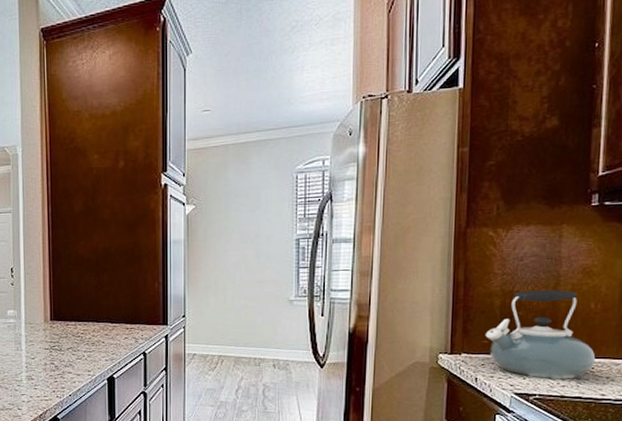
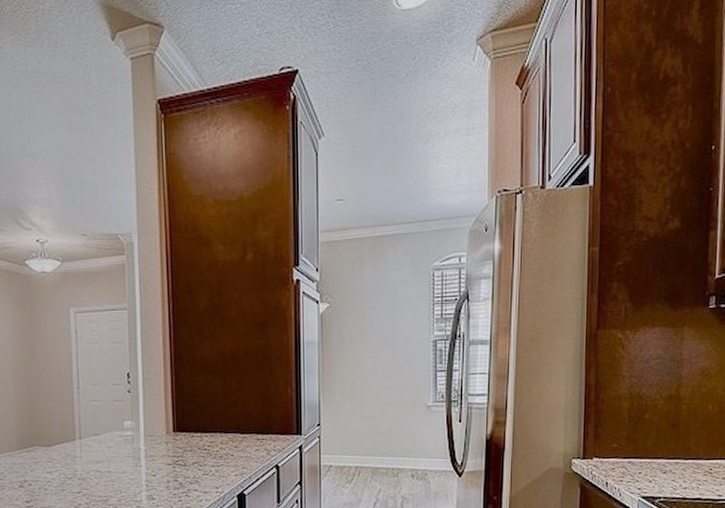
kettle: present [485,289,596,378] -> none [615,392,714,481]

